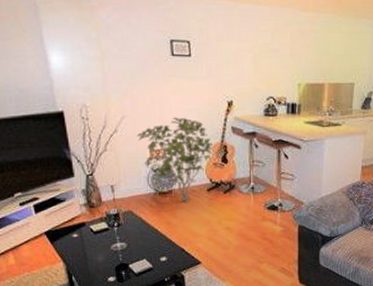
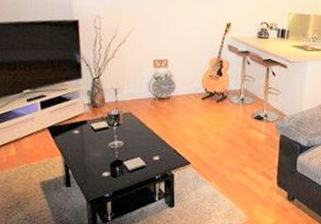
shrub: present [137,117,213,202] -> none [143,33,210,108]

